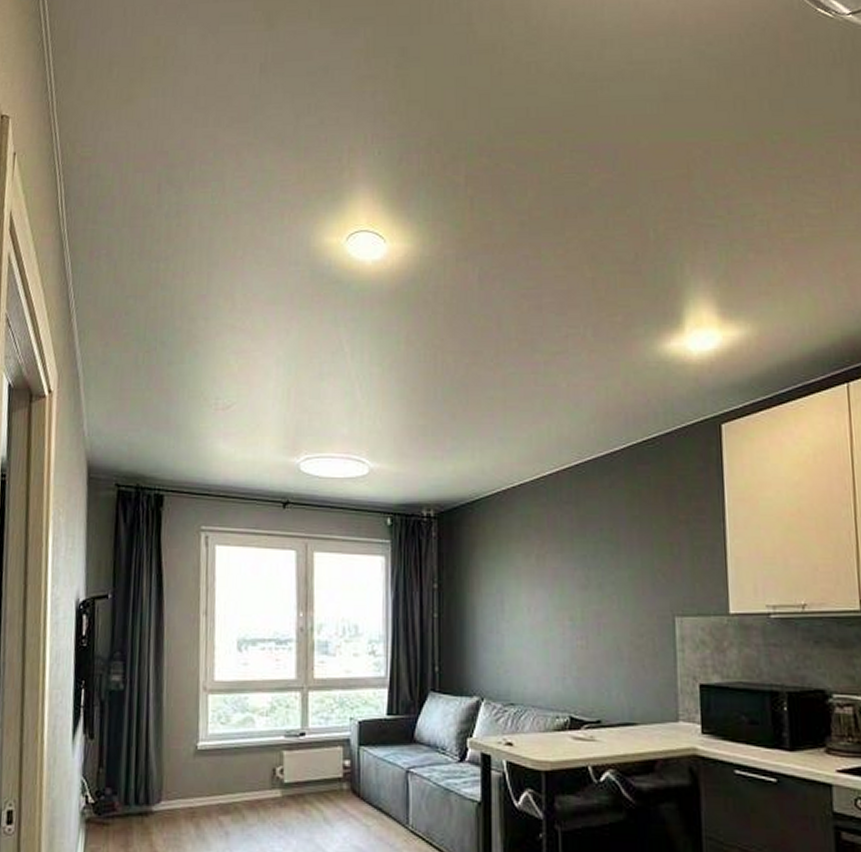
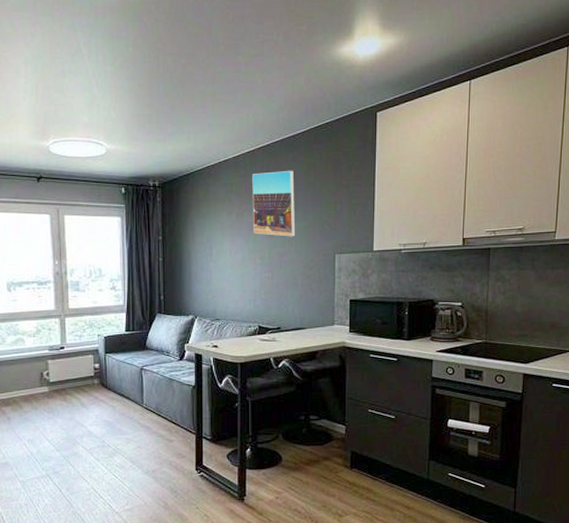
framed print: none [556,498,618,590] -> present [252,170,296,237]

